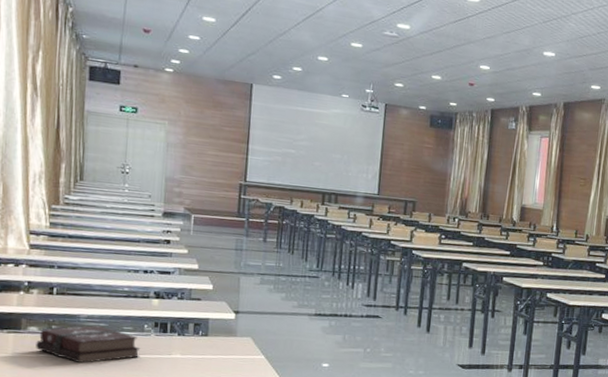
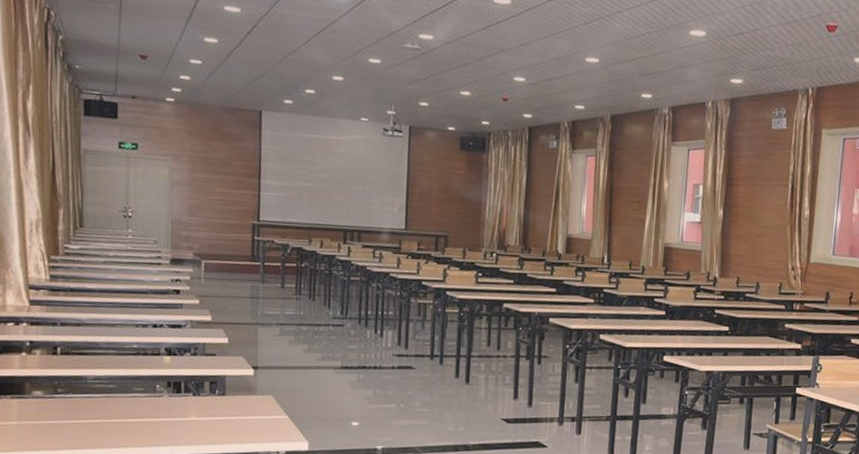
hardback book: present [36,325,141,364] -> none [41,388,153,430]

